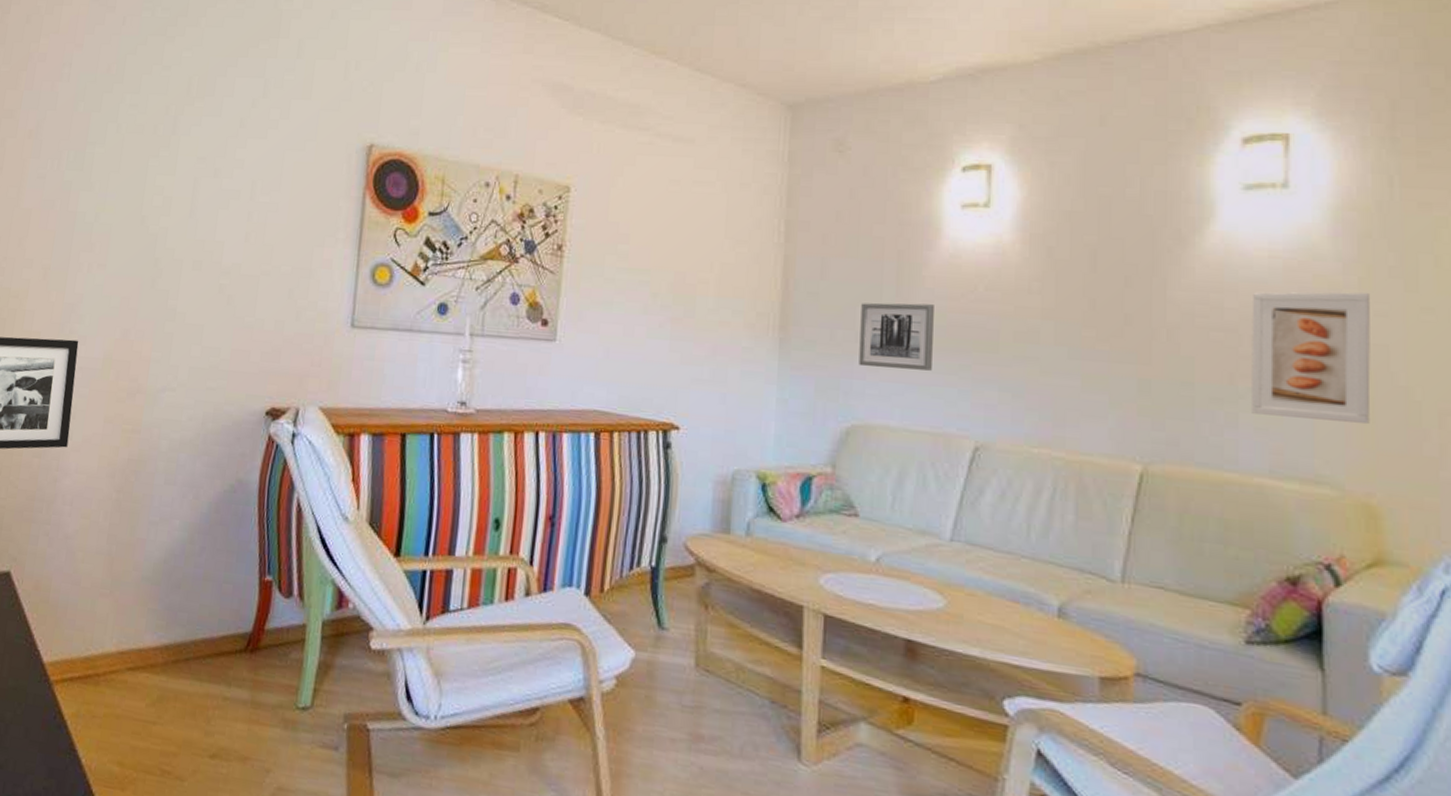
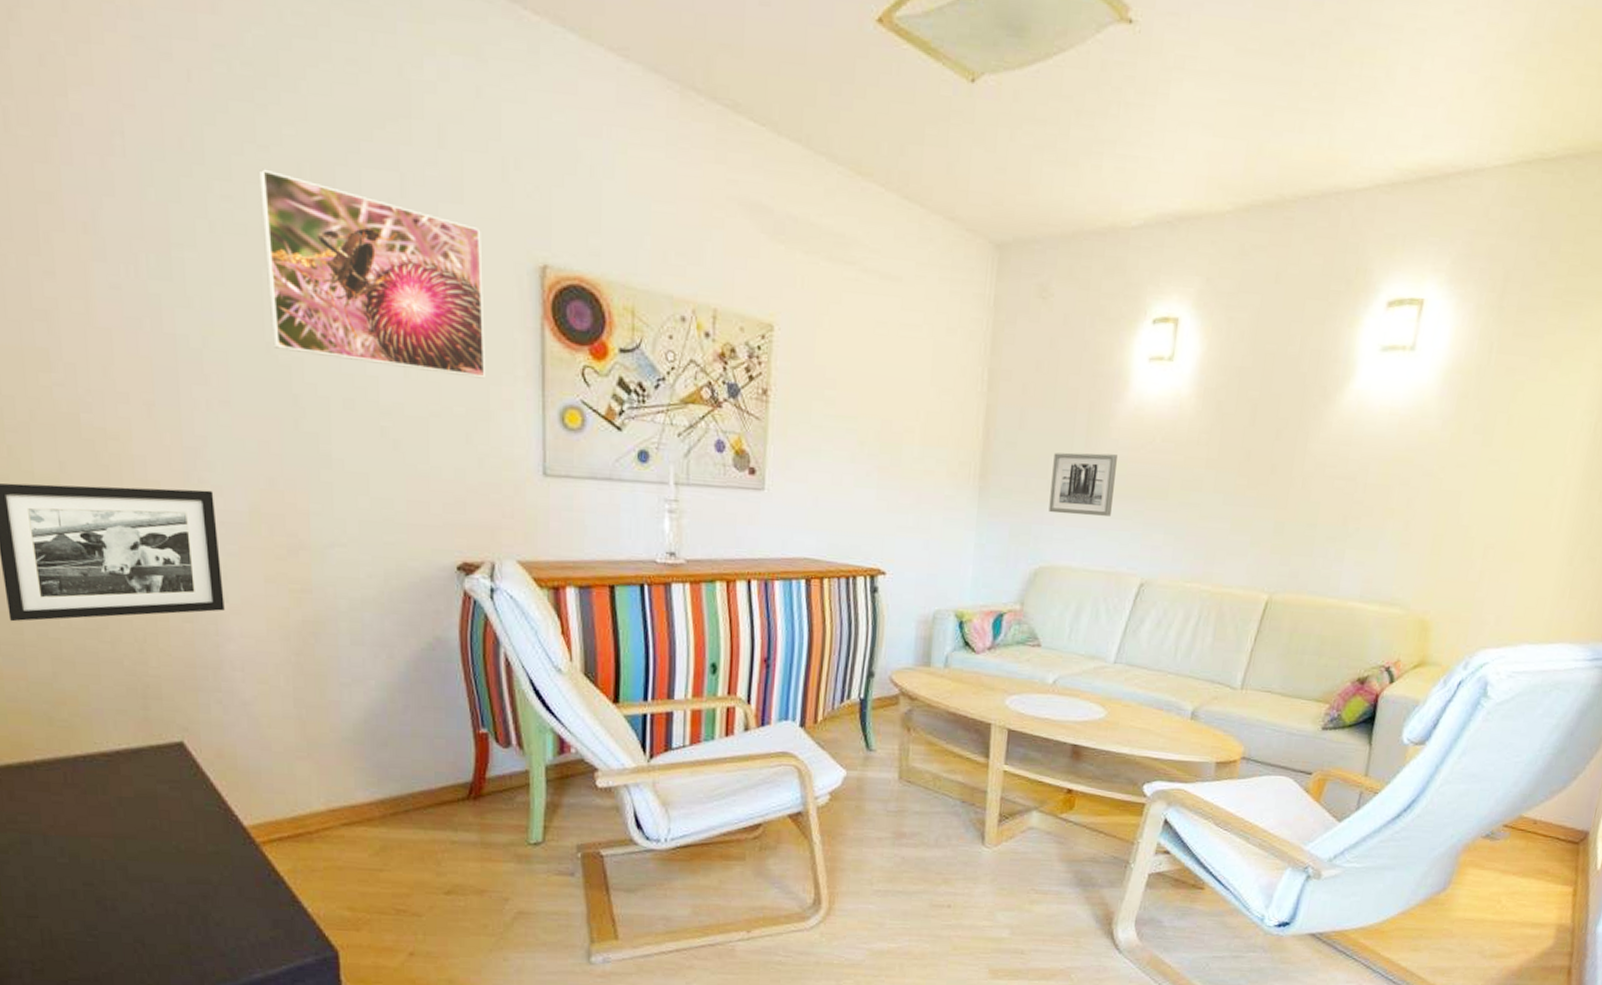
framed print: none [147,83,323,241] -> present [259,168,485,379]
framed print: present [1252,291,1371,425] -> none [1355,445,1457,557]

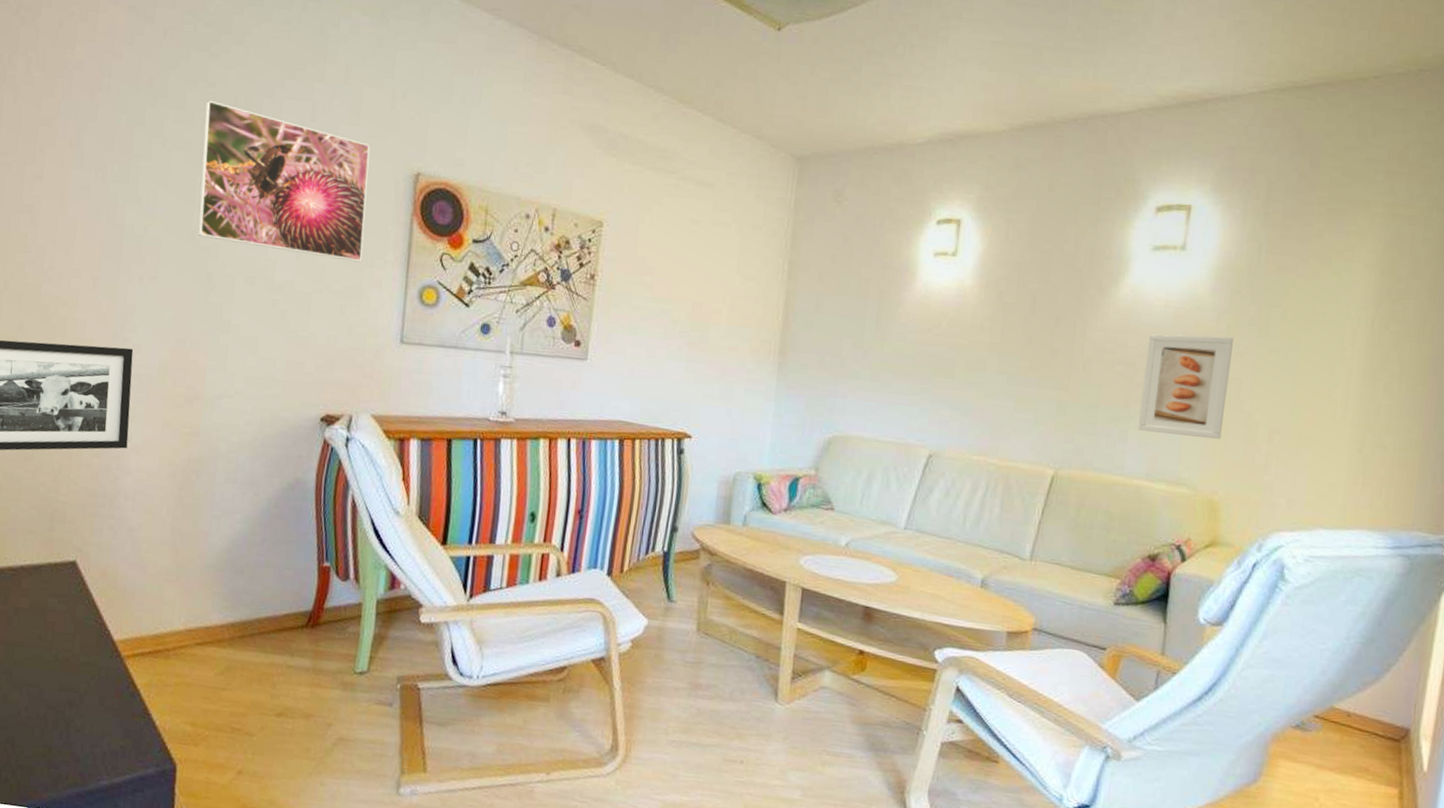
wall art: present [1048,452,1117,516] -> none [842,334,906,392]
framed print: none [1355,445,1457,557] -> present [1138,334,1233,440]

